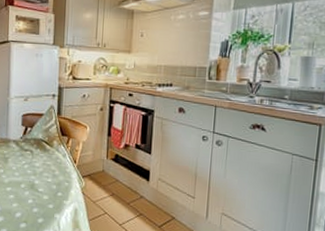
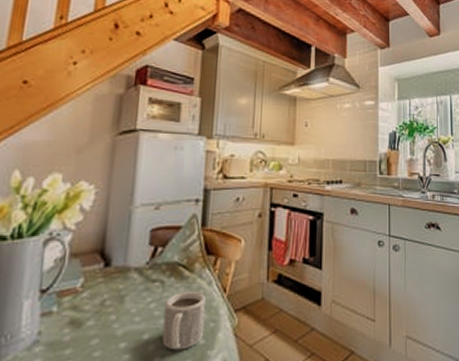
mug: none [33,159,62,198] -> present [162,290,207,351]

